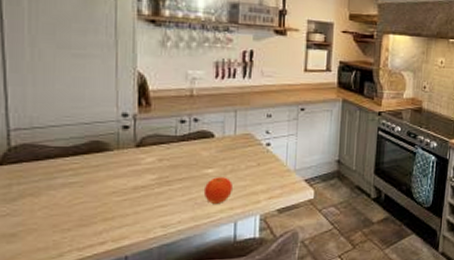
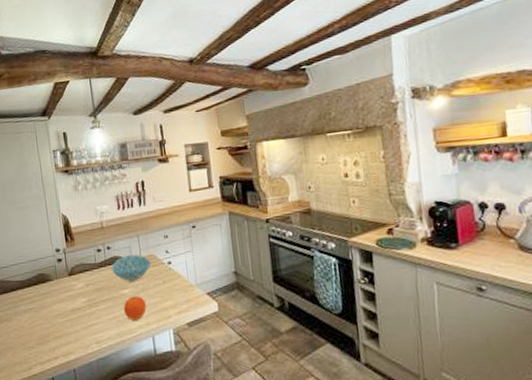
bowl: none [195,130,247,160] -> present [111,254,152,281]

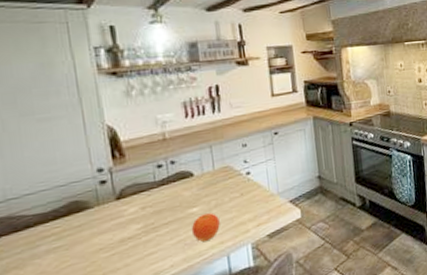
bowl: present [111,254,152,281] -> none [175,167,227,198]

